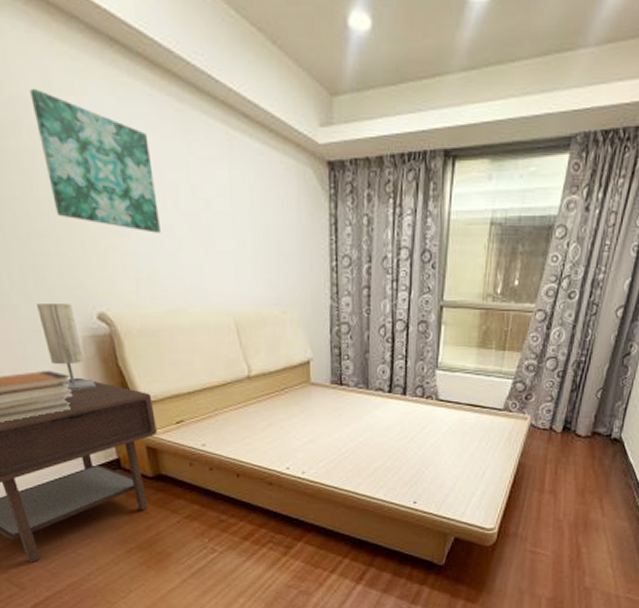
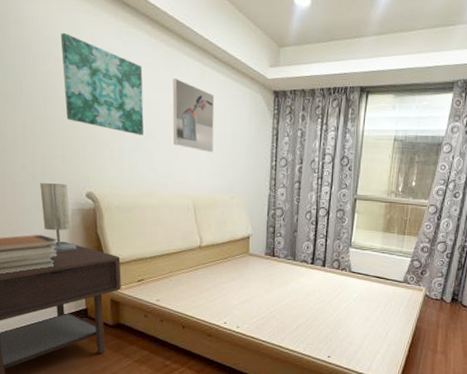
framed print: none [191,150,254,253] -> present [172,78,215,153]

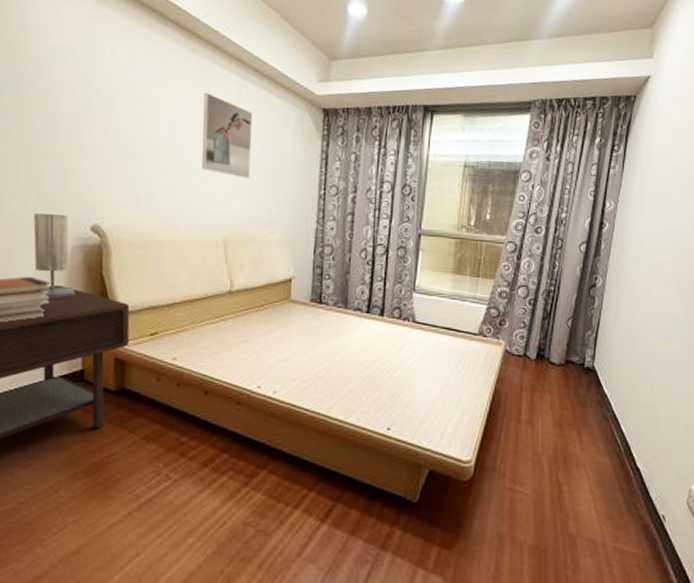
wall art: present [60,32,144,135] -> none [71,38,168,158]

